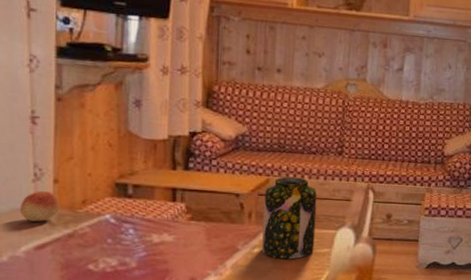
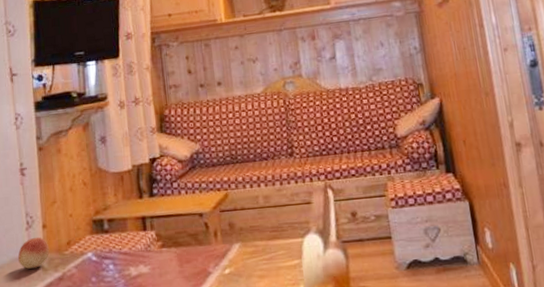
jar: present [262,176,317,260] -> none [226,186,284,278]

